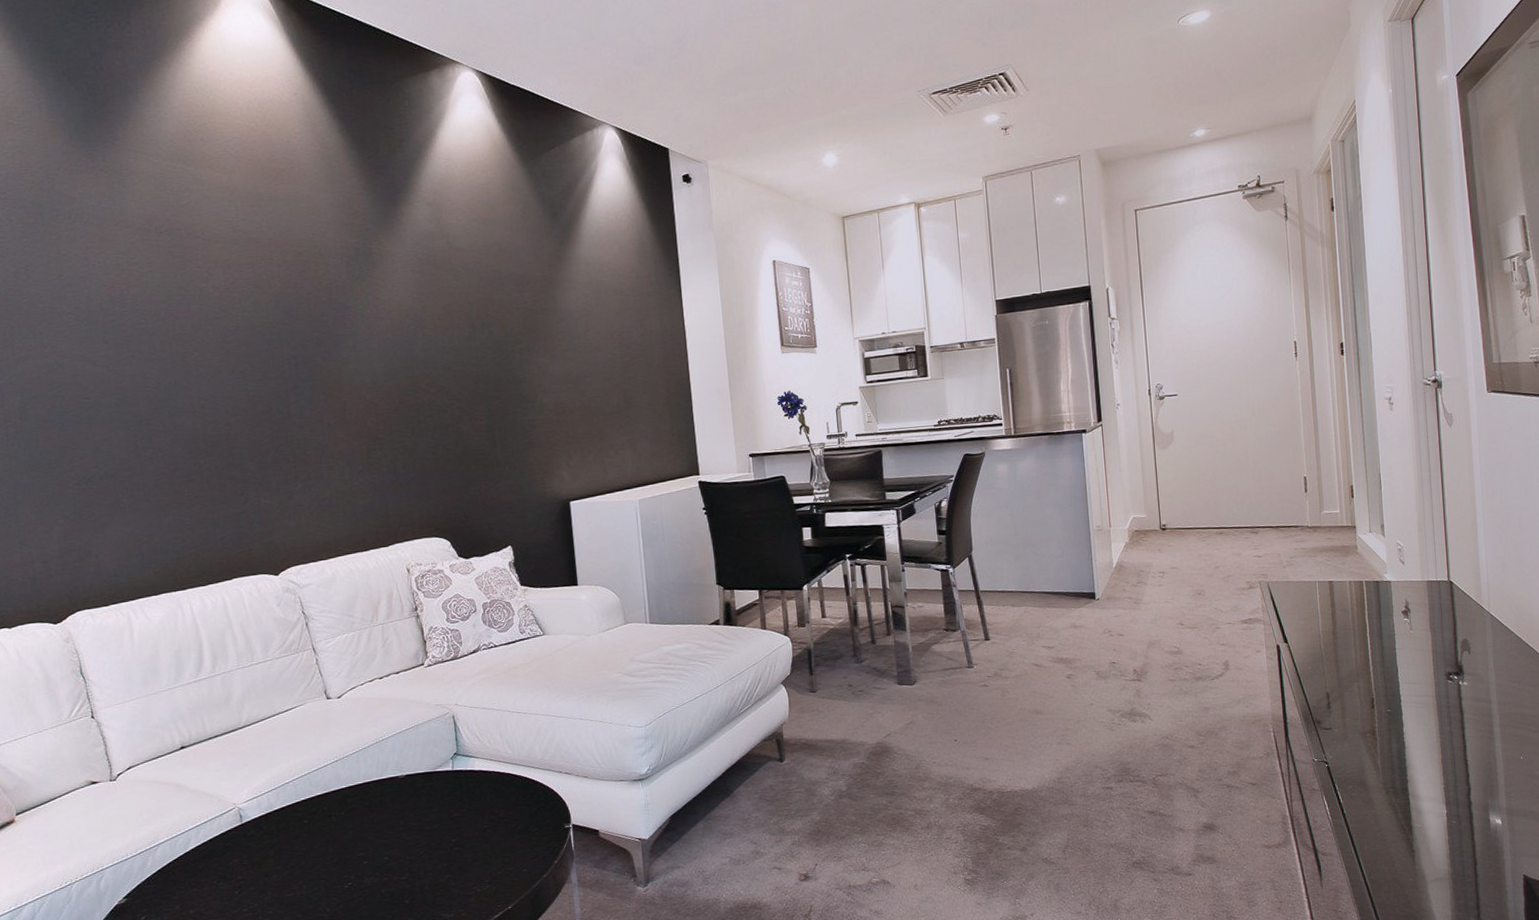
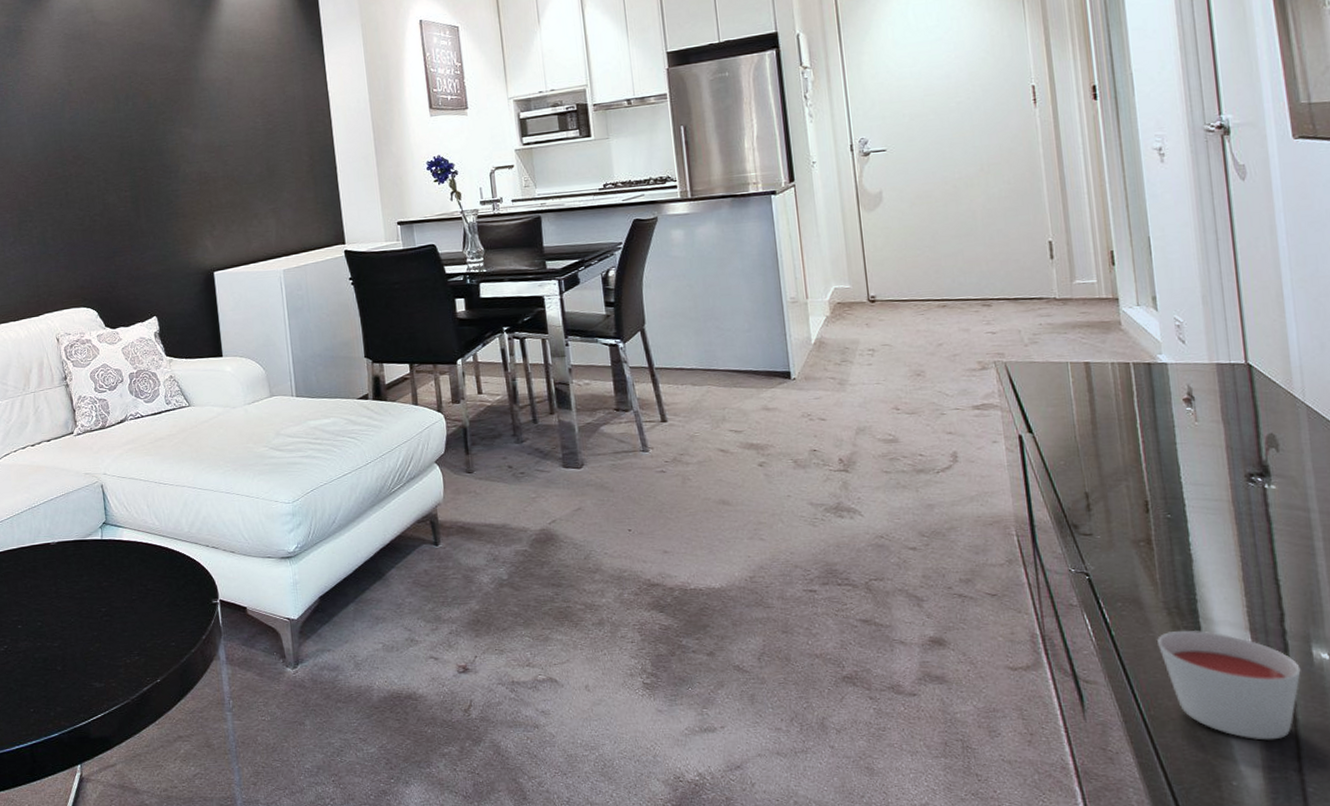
candle: none [1378,806,1481,894] -> present [1157,630,1301,740]

